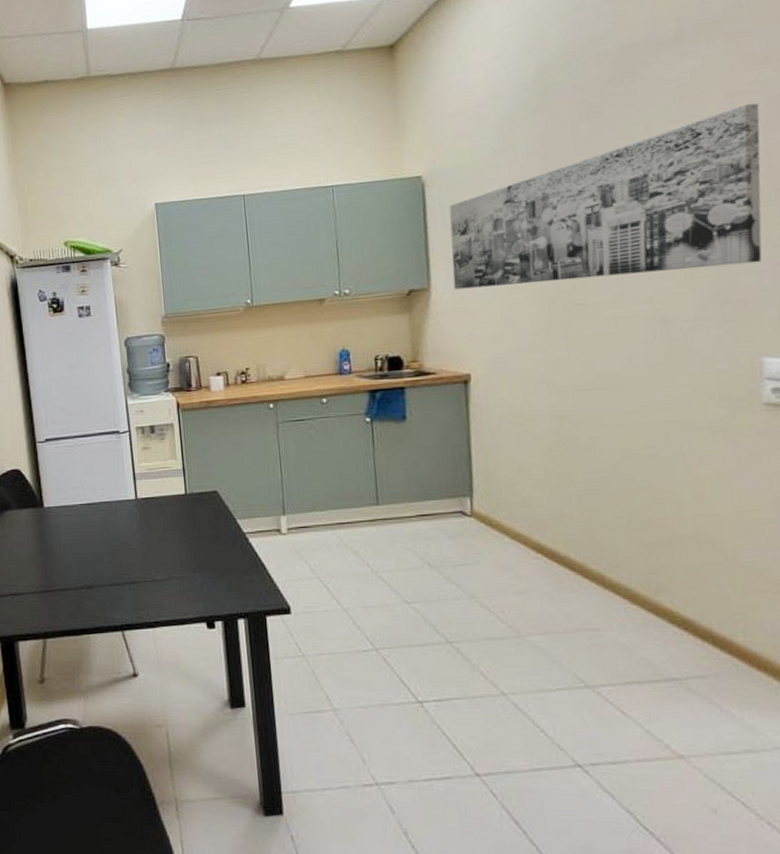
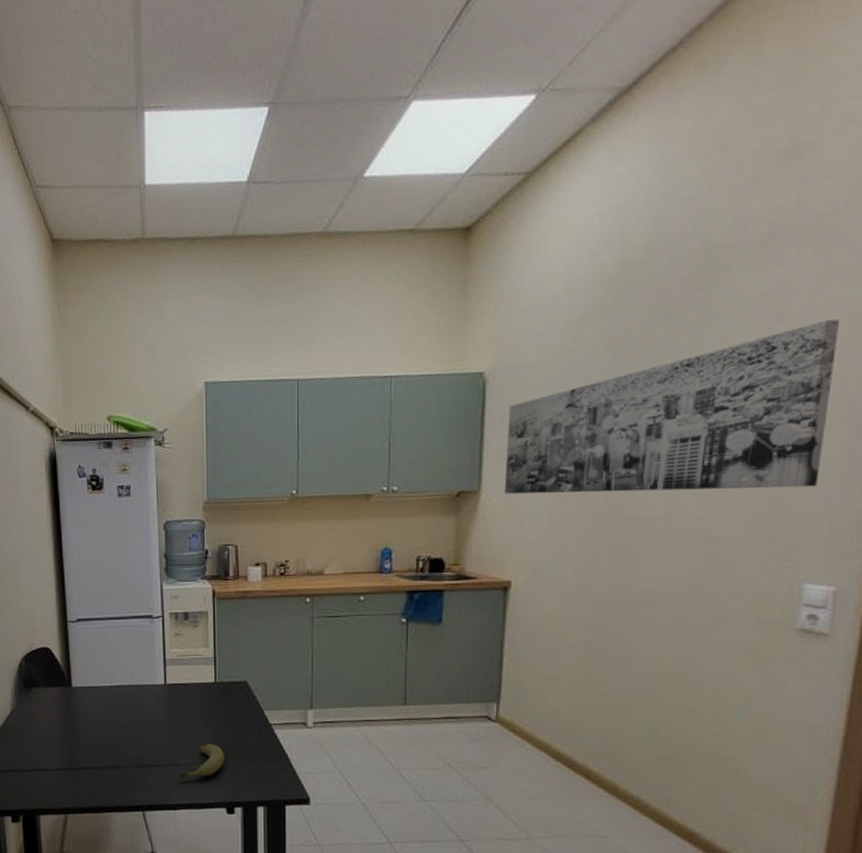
fruit: none [157,557,201,596] -> present [180,744,224,780]

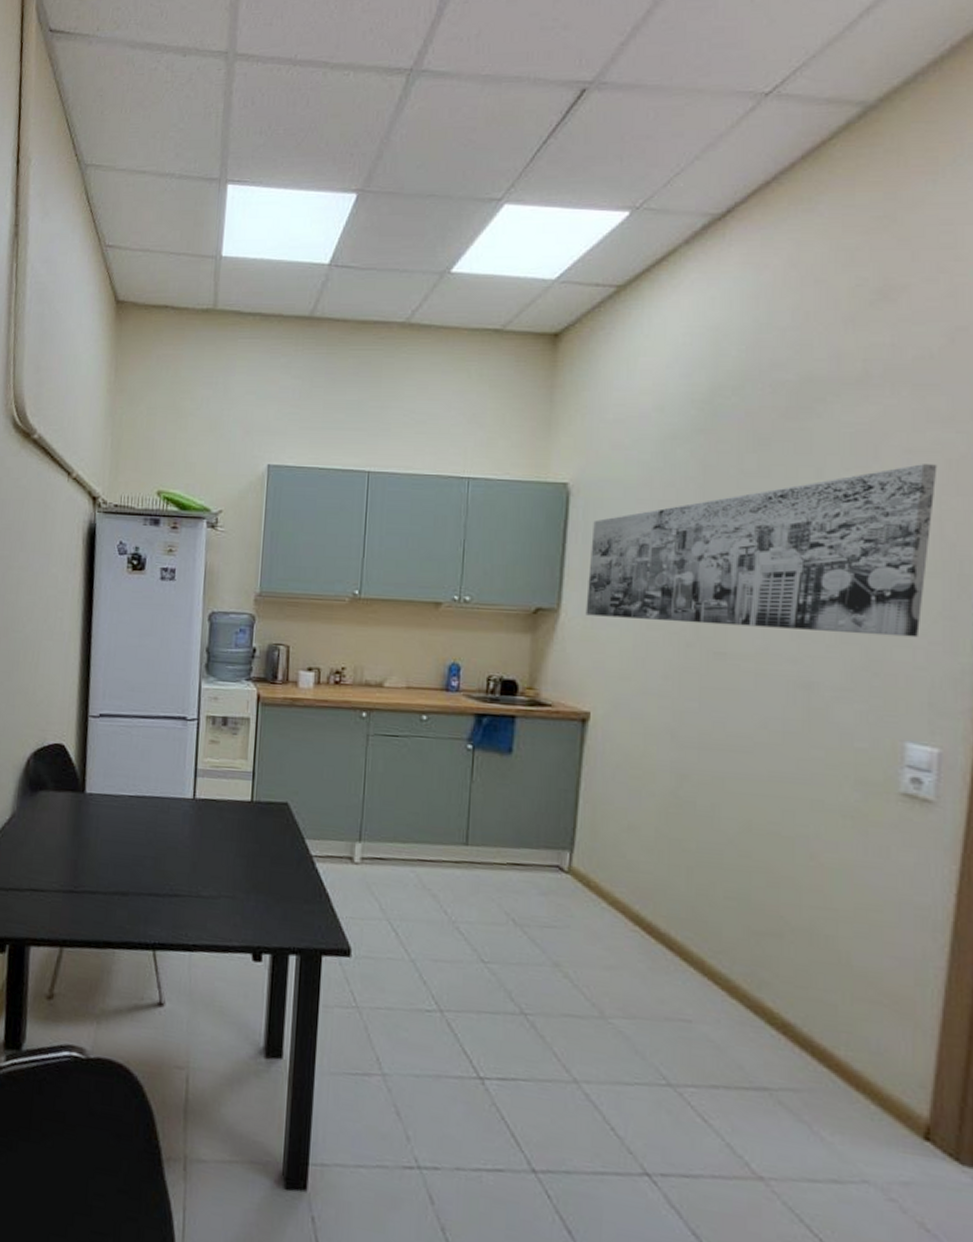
fruit: present [180,744,224,780] -> none [201,874,255,916]

